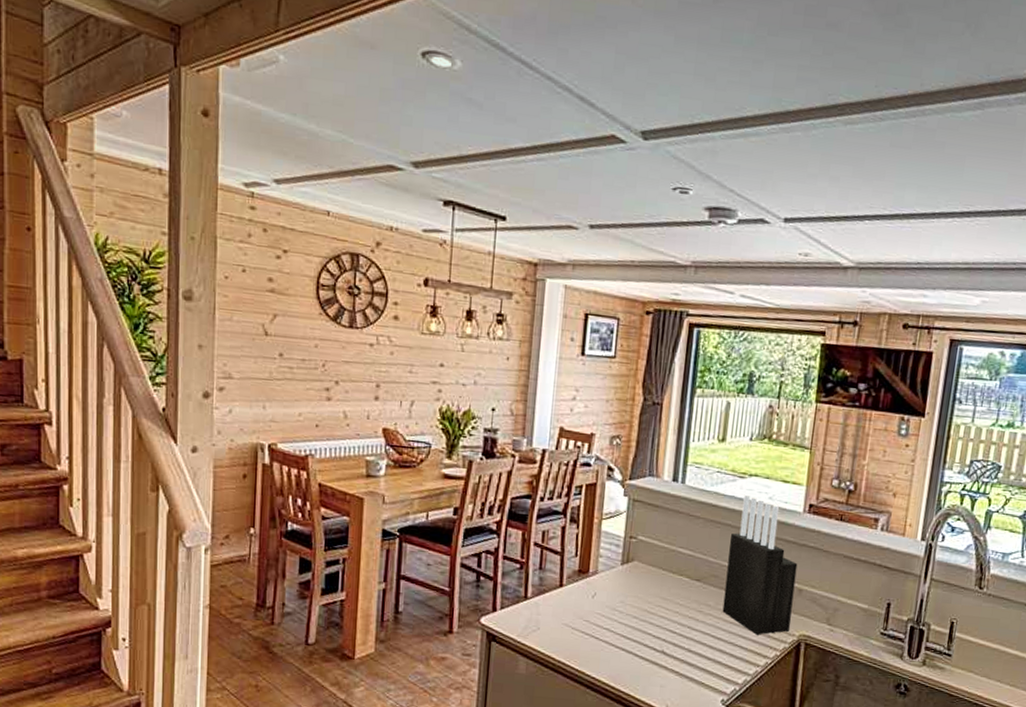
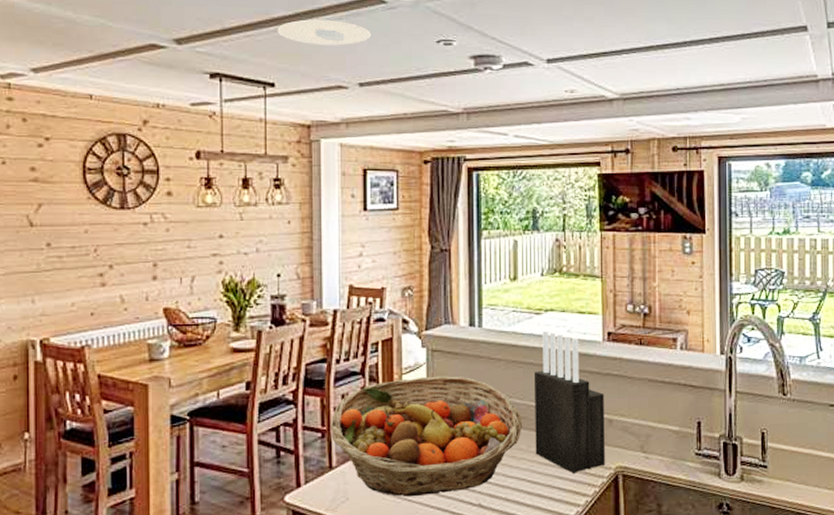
recessed light: none [513,153,608,185] -> present [277,19,372,46]
fruit basket: none [529,523,714,636] -> present [330,376,523,497]

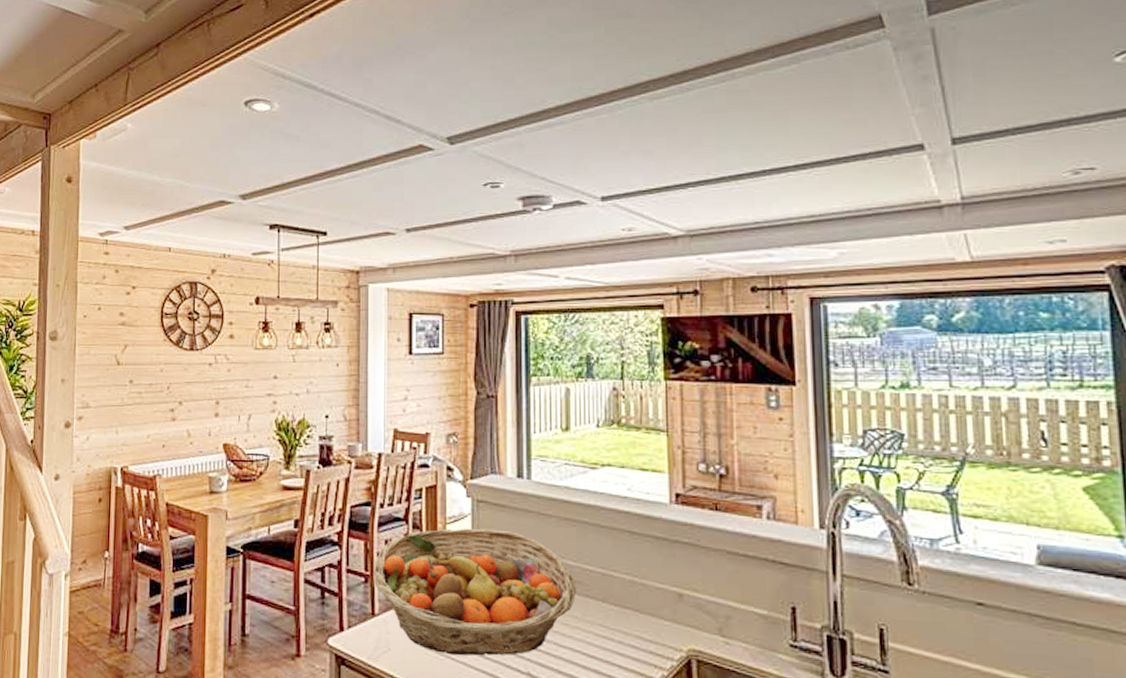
recessed light: present [277,19,372,46] -> none [330,169,419,195]
knife block: present [533,330,605,473] -> none [589,487,674,651]

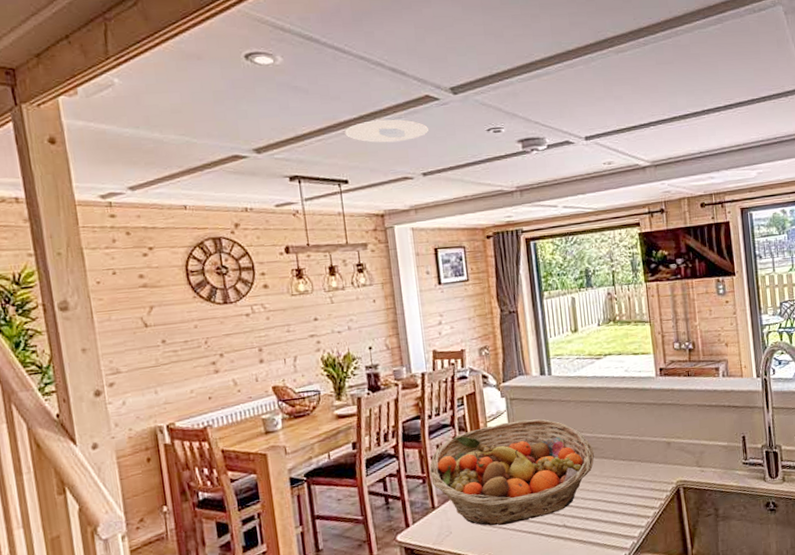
recessed light: none [330,169,419,195] -> present [345,119,429,143]

